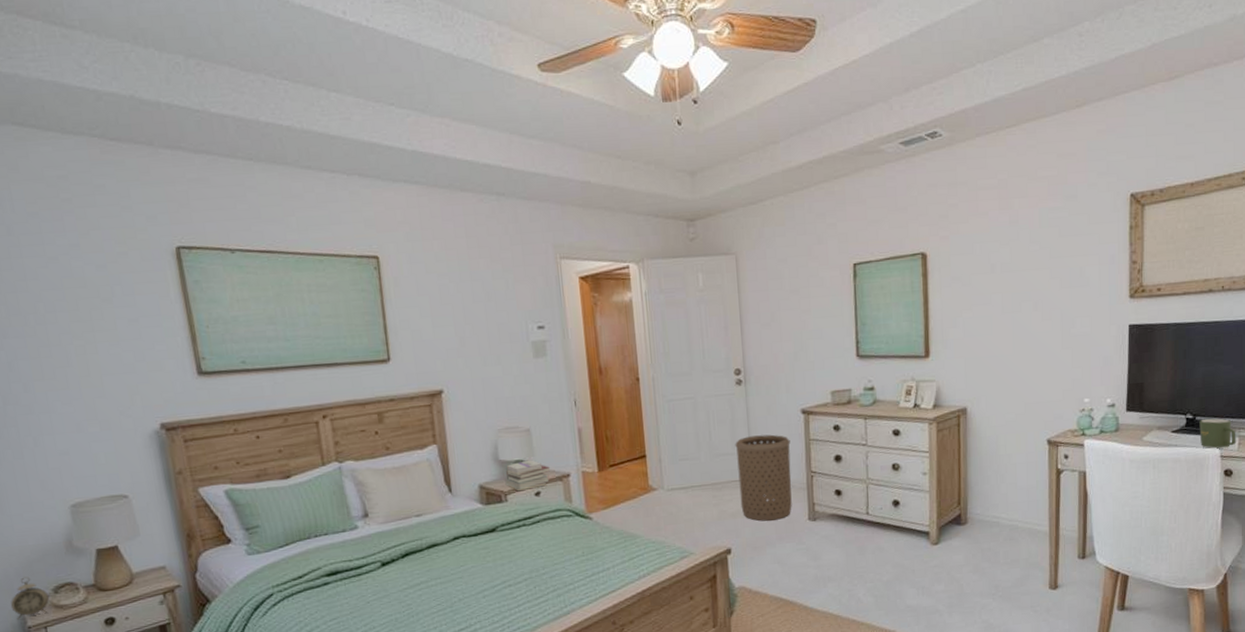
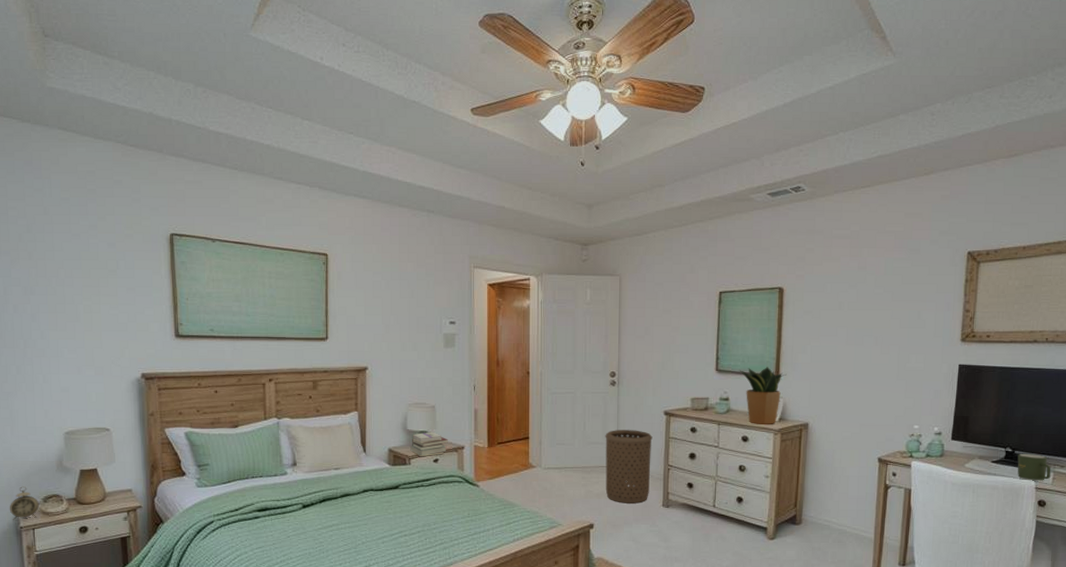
potted plant: none [883,347,938,415] -> present [739,367,787,424]

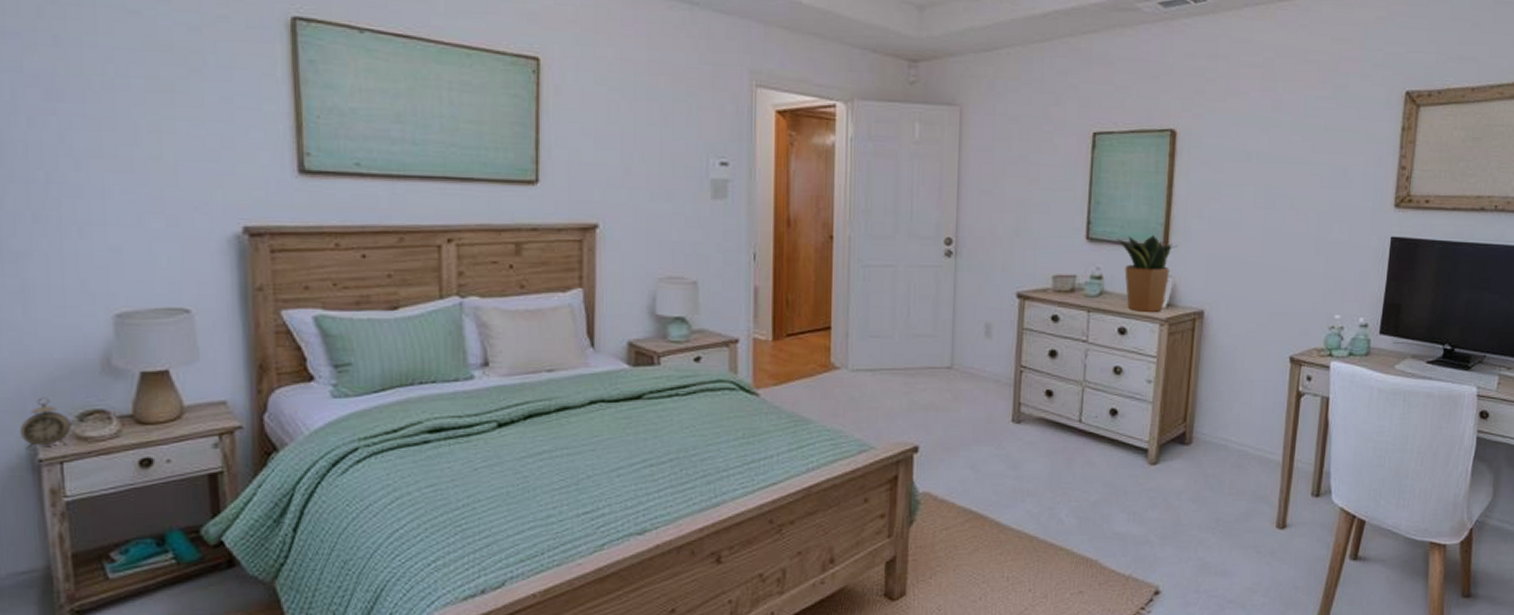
books: present [410,432,448,457] -> none [660,318,715,354]
laundry basket: present [605,430,653,504] -> none [935,317,1001,418]
mug: present [1017,454,1051,481] -> none [1456,352,1497,387]

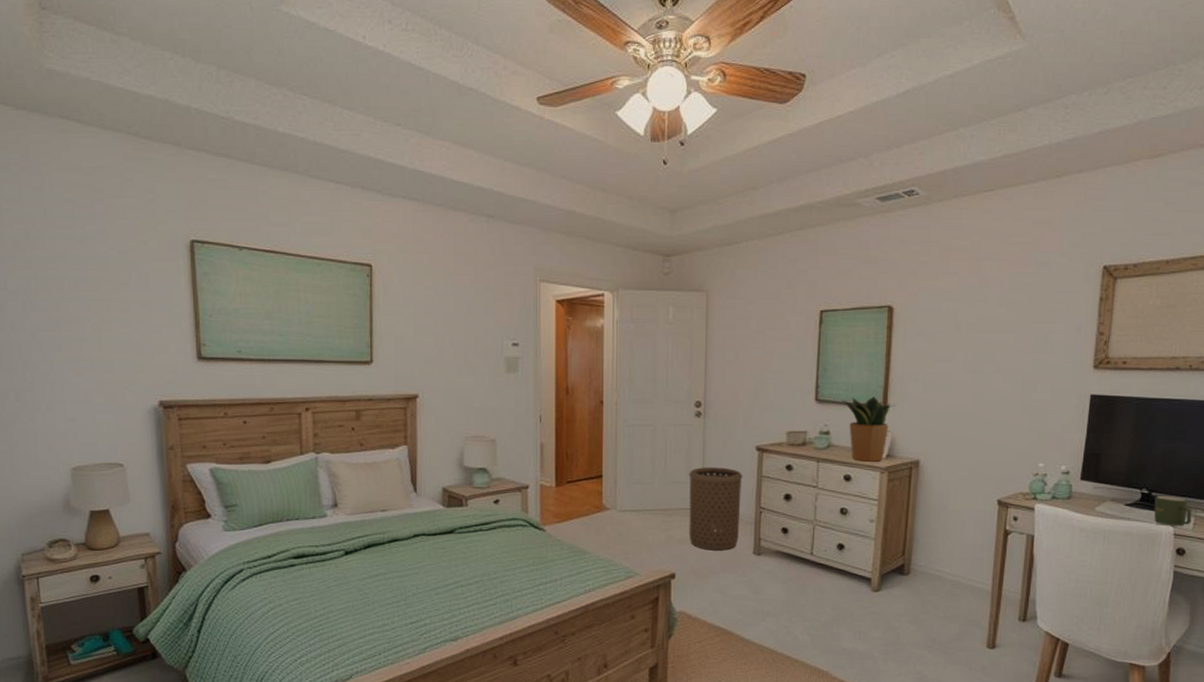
alarm clock: present [19,397,71,451] -> none [9,529,43,569]
laundry basket: none [935,317,1001,418] -> present [689,467,743,551]
mug: none [1456,352,1497,387] -> present [1154,496,1192,527]

